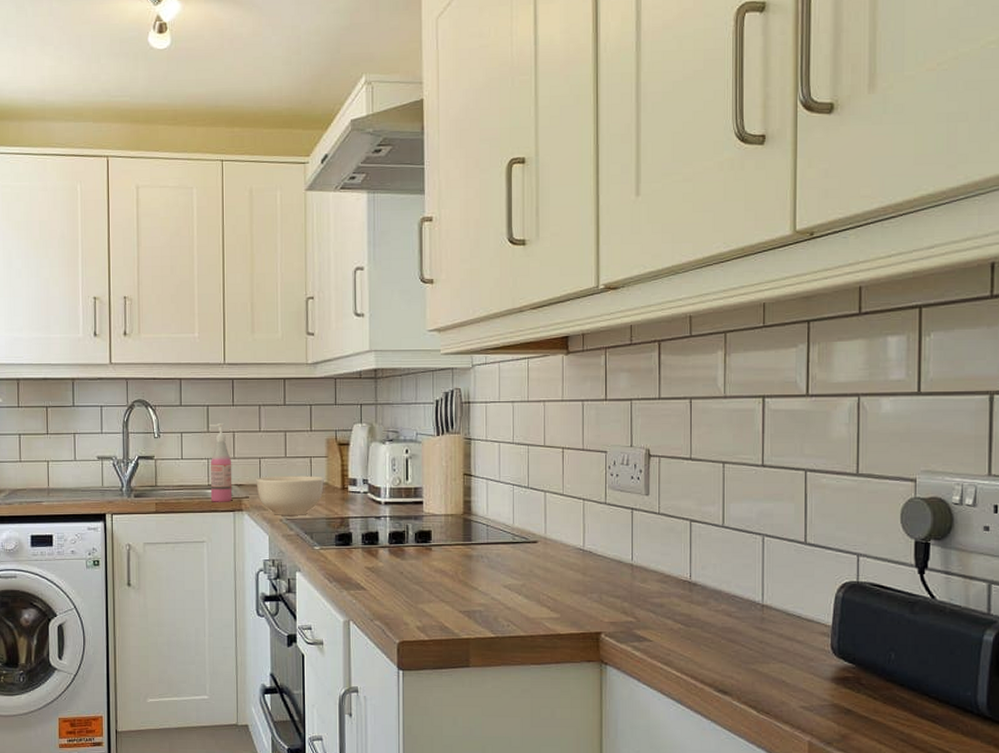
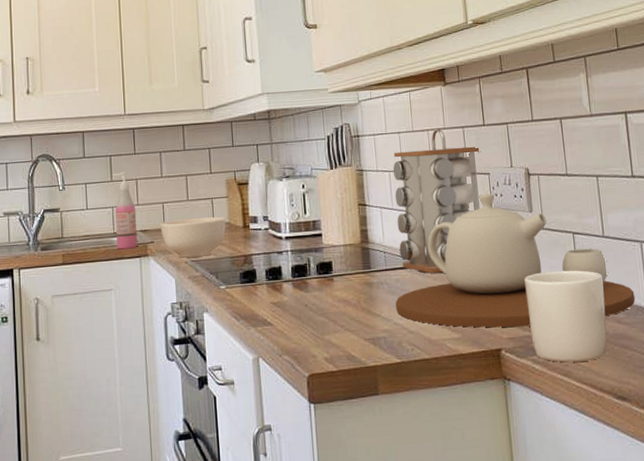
tea set: none [495,473,750,612] -> present [395,194,635,328]
spice rack: none [503,399,606,552] -> present [393,128,491,274]
mug: none [633,558,718,652] -> present [524,270,607,363]

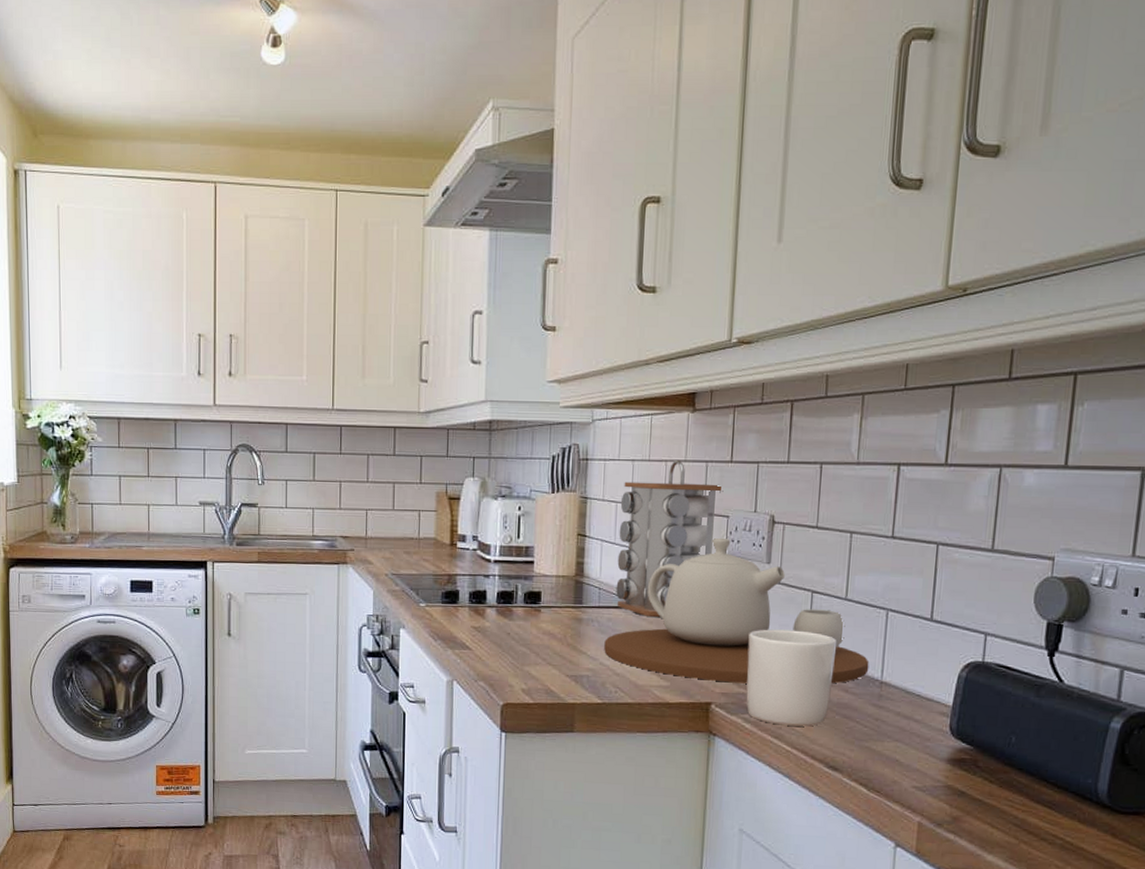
soap dispenser: present [112,172,138,250] -> none [314,472,338,554]
bowl: present [160,216,227,258] -> none [362,529,434,571]

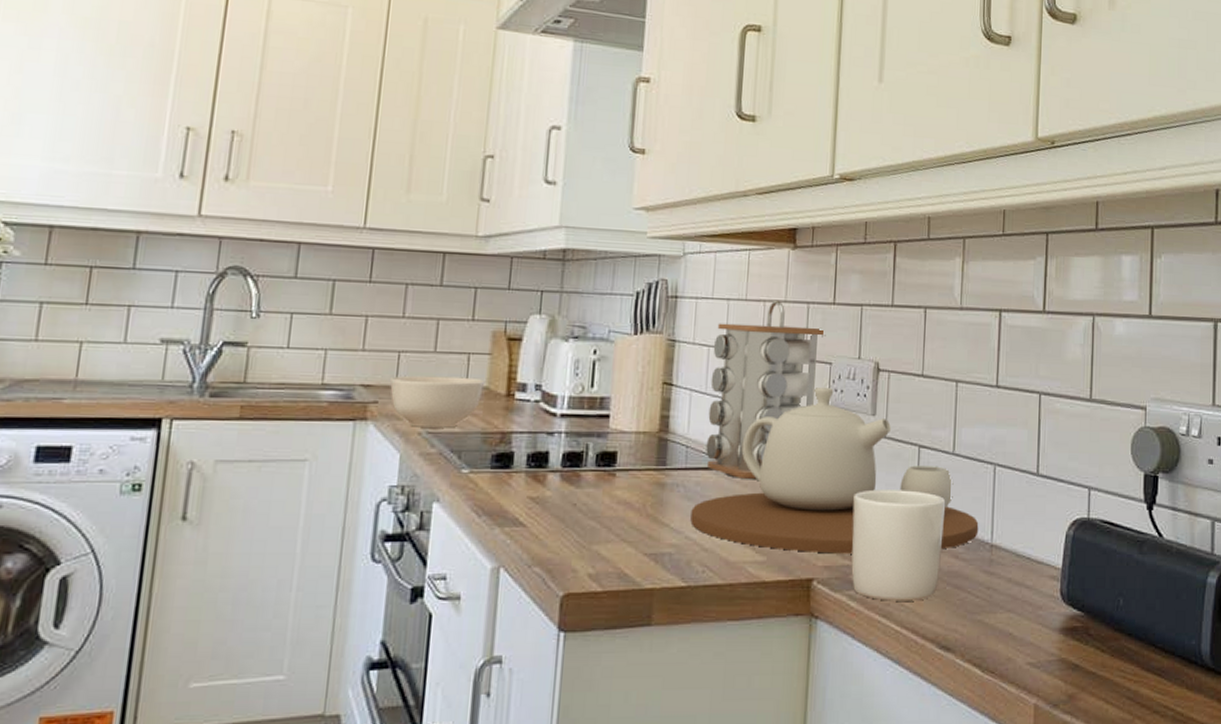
bowl: none [362,529,434,571] -> present [390,375,486,428]

